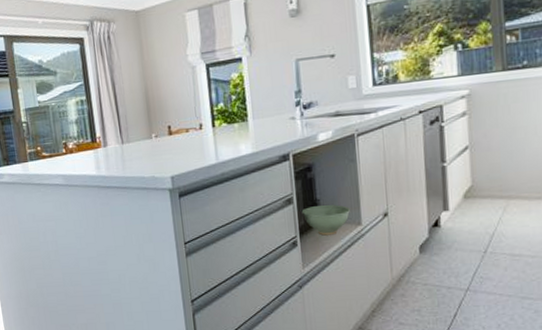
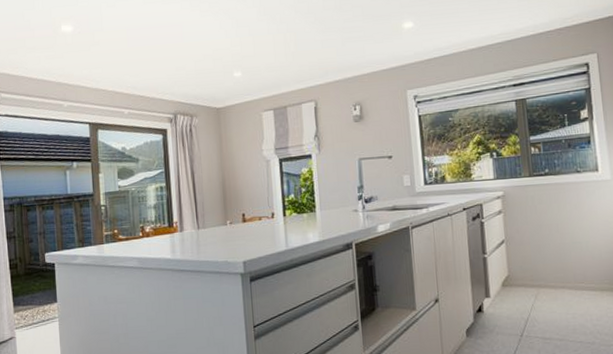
bowl: present [301,204,350,236] -> none [362,291,406,320]

